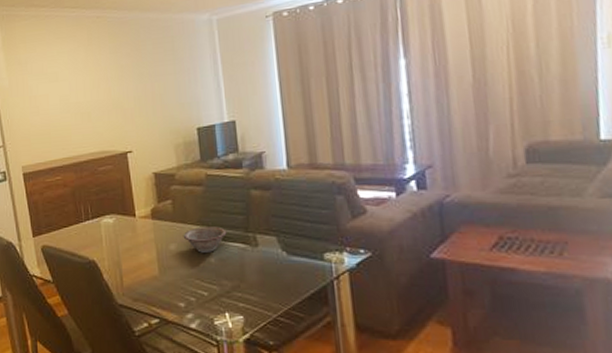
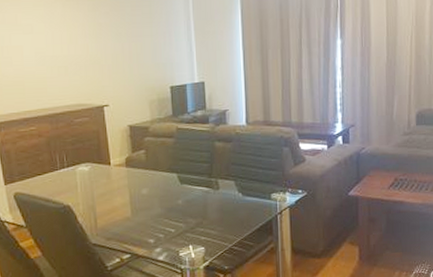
decorative bowl: present [183,226,227,253] -> none [154,173,193,196]

